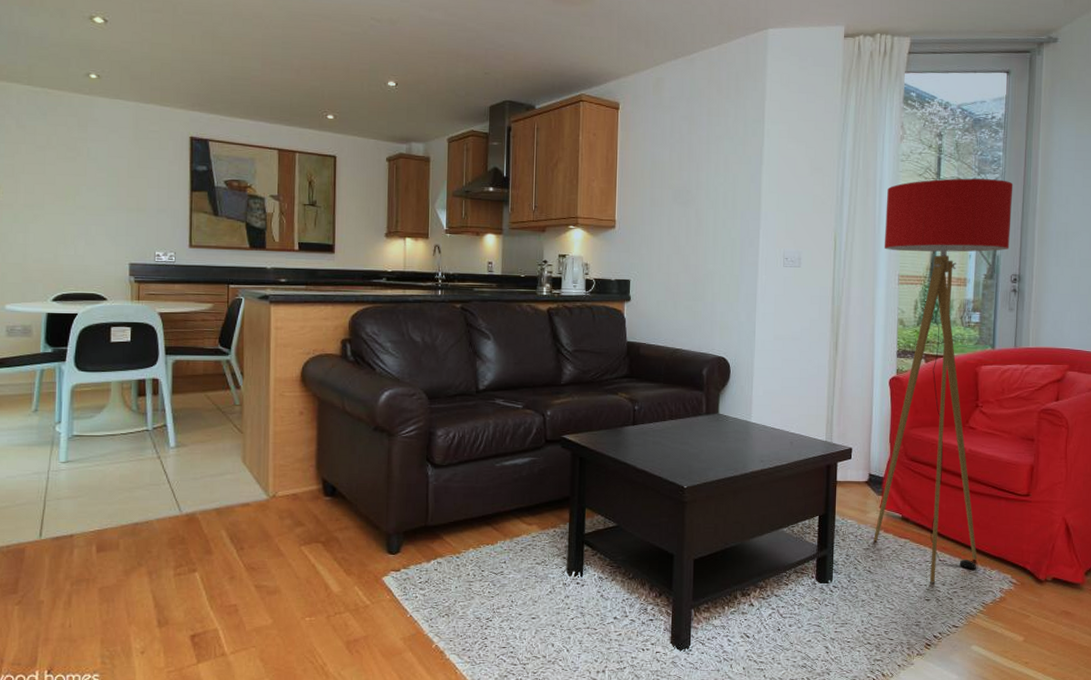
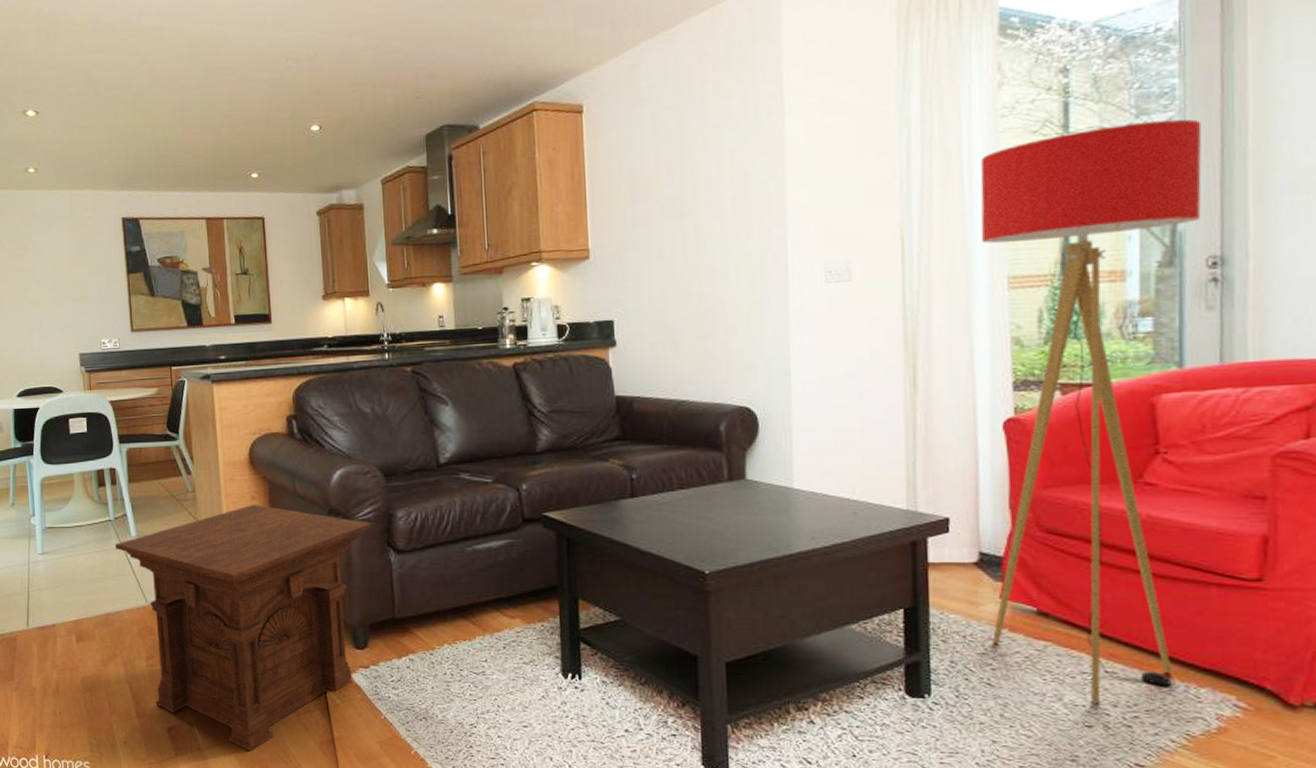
side table: none [150,419,413,654] -> present [115,504,372,752]

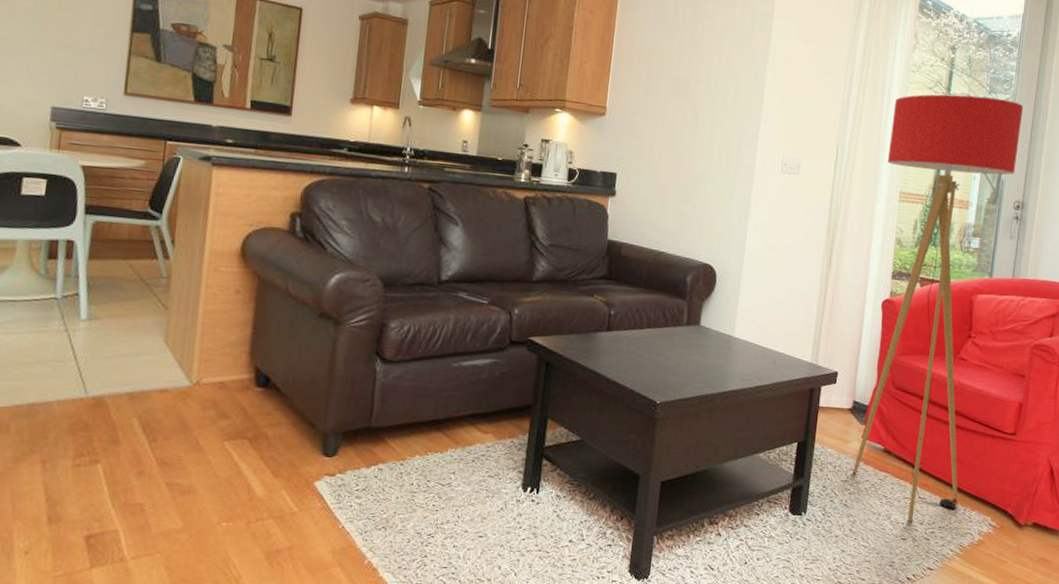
side table: present [115,504,372,752] -> none [56,298,363,562]

